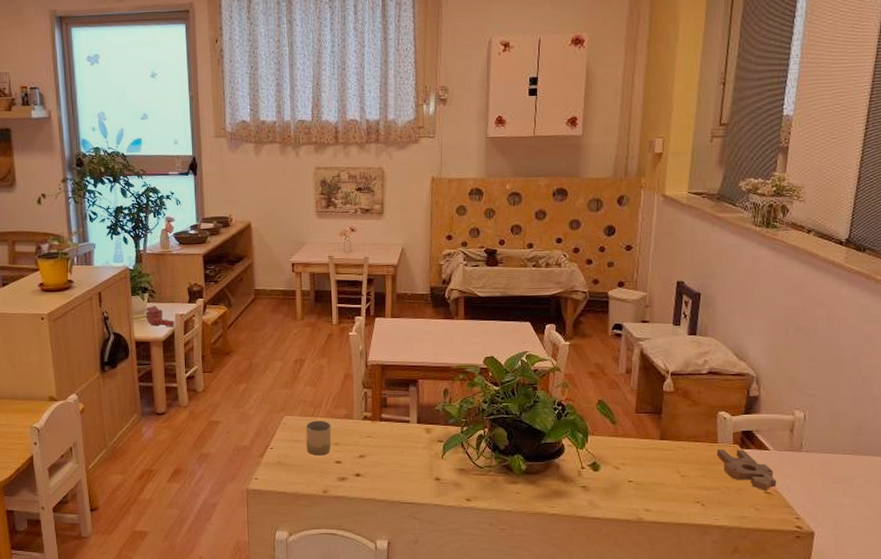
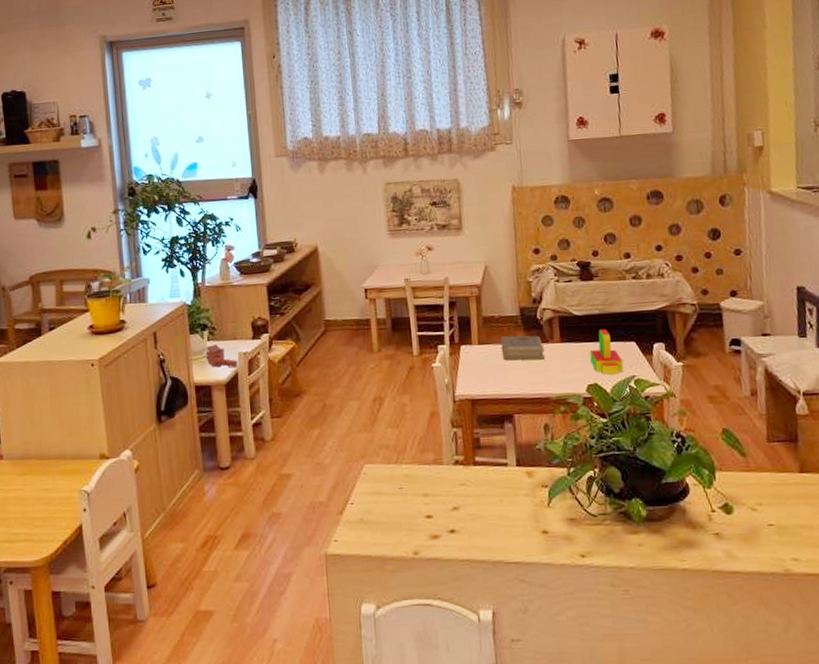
cup: present [305,420,332,456] -> none [389,467,420,510]
book: none [411,311,450,334] -> present [500,335,545,361]
toy blocks: none [489,309,518,349] -> present [589,329,624,375]

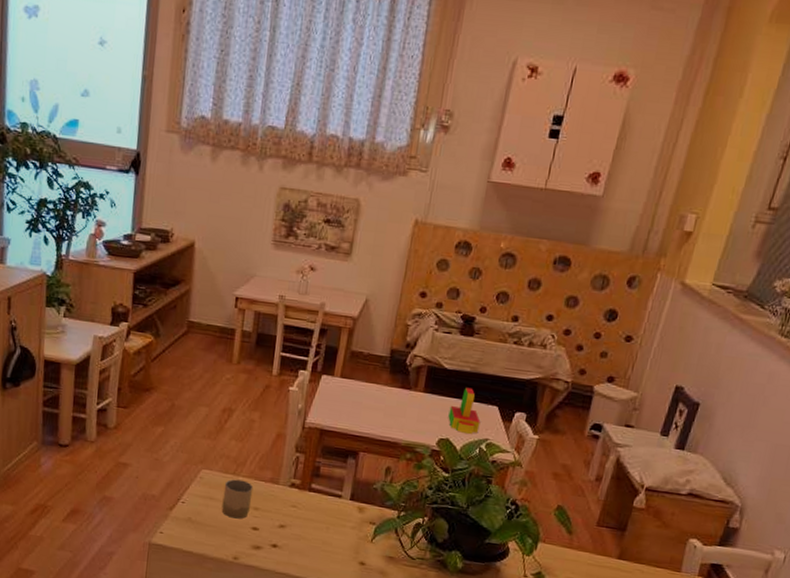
toy blocks: present [206,344,238,368] -> none [59,322,91,350]
cup: none [389,467,420,510] -> present [221,479,253,519]
book: present [500,335,545,361] -> none [362,374,406,406]

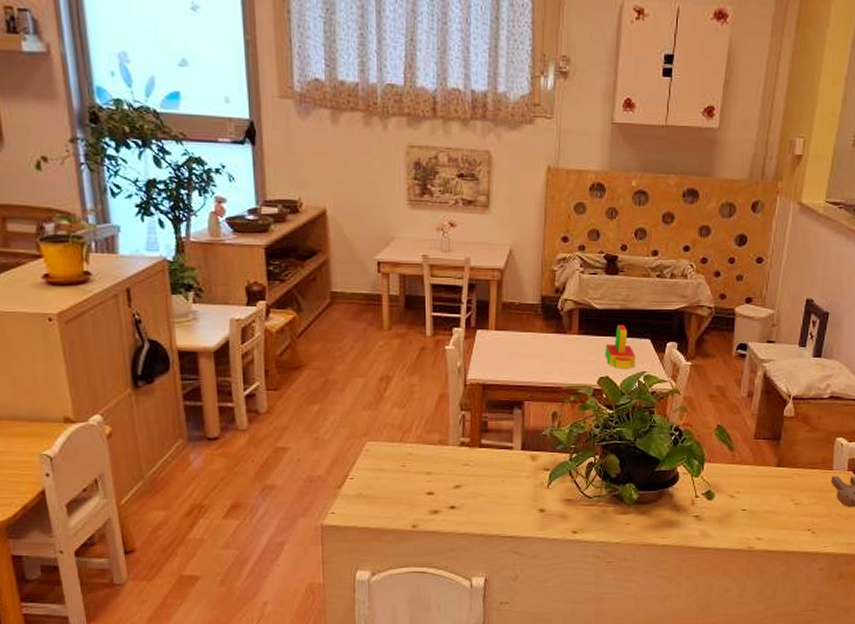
cup: present [221,479,253,519] -> none [392,447,423,486]

